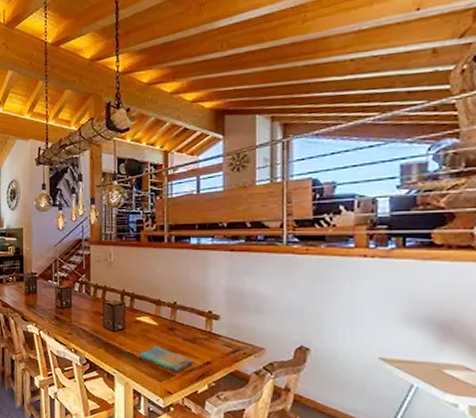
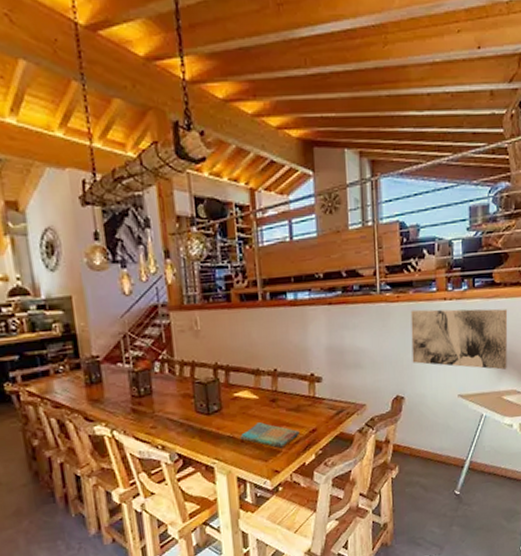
wall art: none [321,263,453,340] -> present [410,308,508,370]

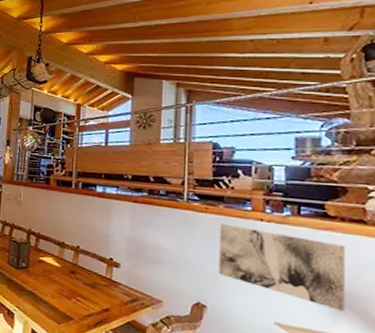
dish towel: present [240,422,299,448] -> none [40,287,93,317]

